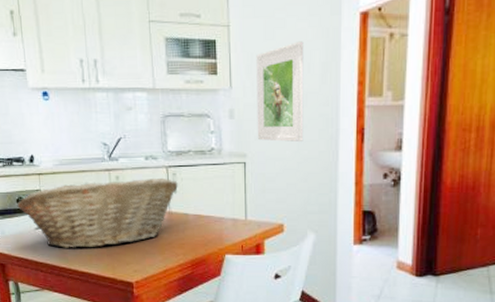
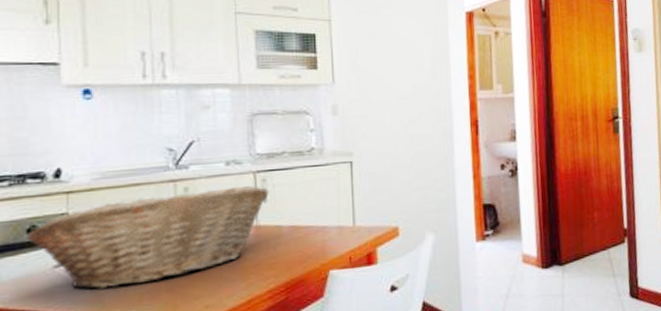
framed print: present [256,41,304,142] -> none [361,37,416,137]

